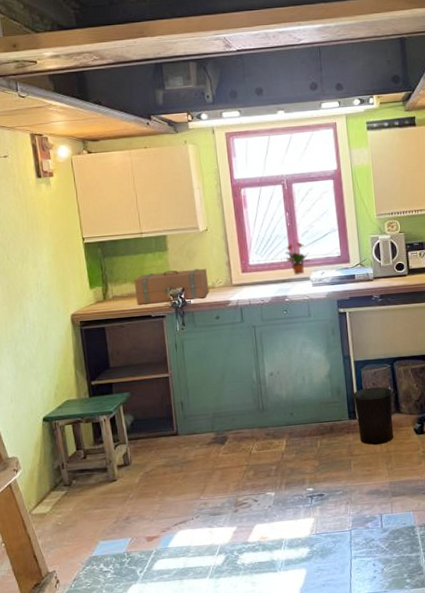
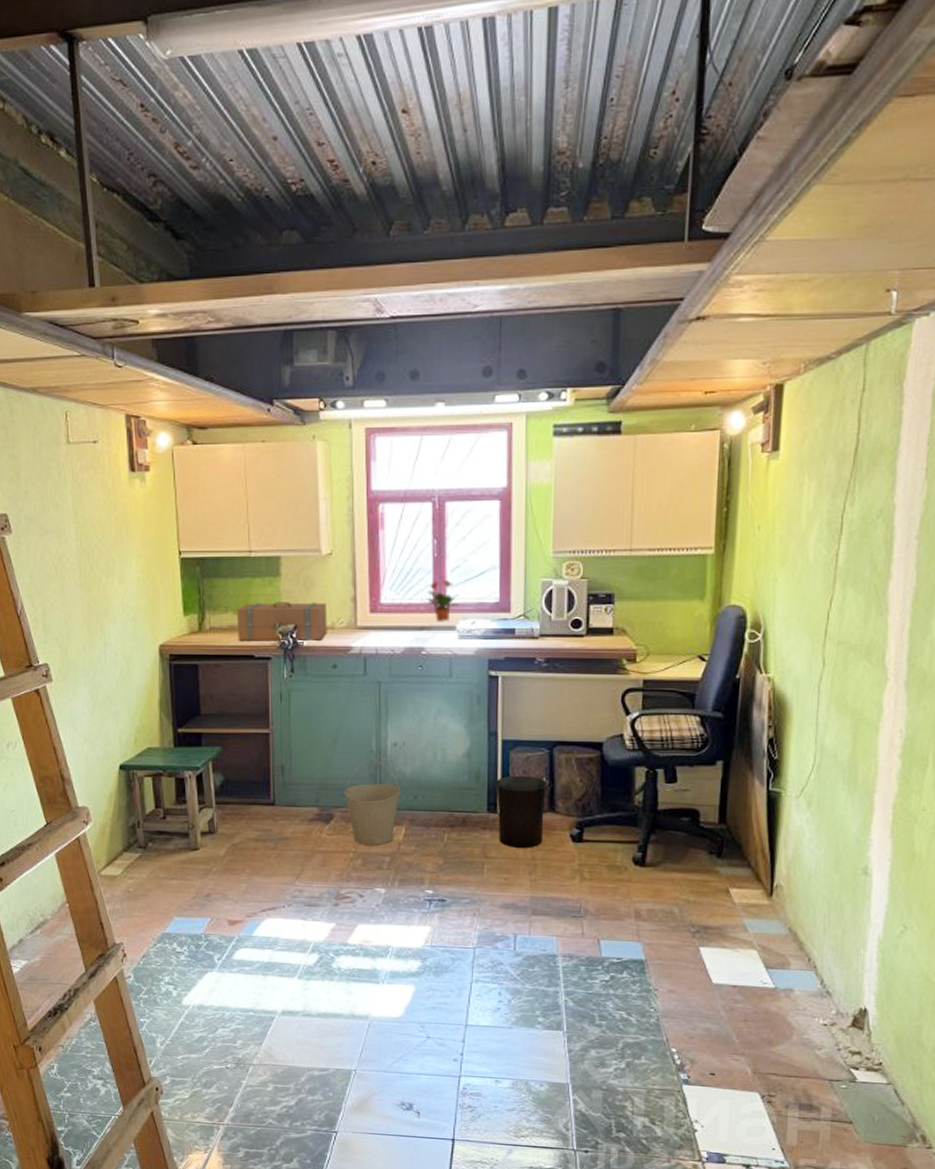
bucket: none [234,387,280,458] -> present [344,757,401,845]

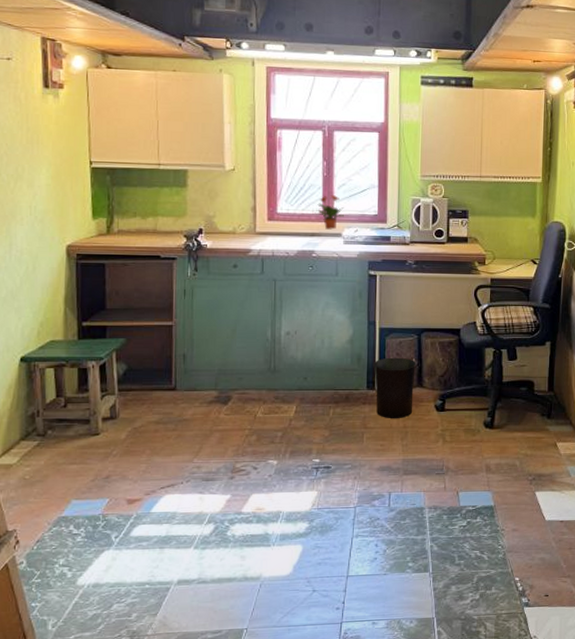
toolbox: present [236,602,327,642] -> none [144,209,230,244]
bucket: present [344,757,401,845] -> none [242,345,293,422]

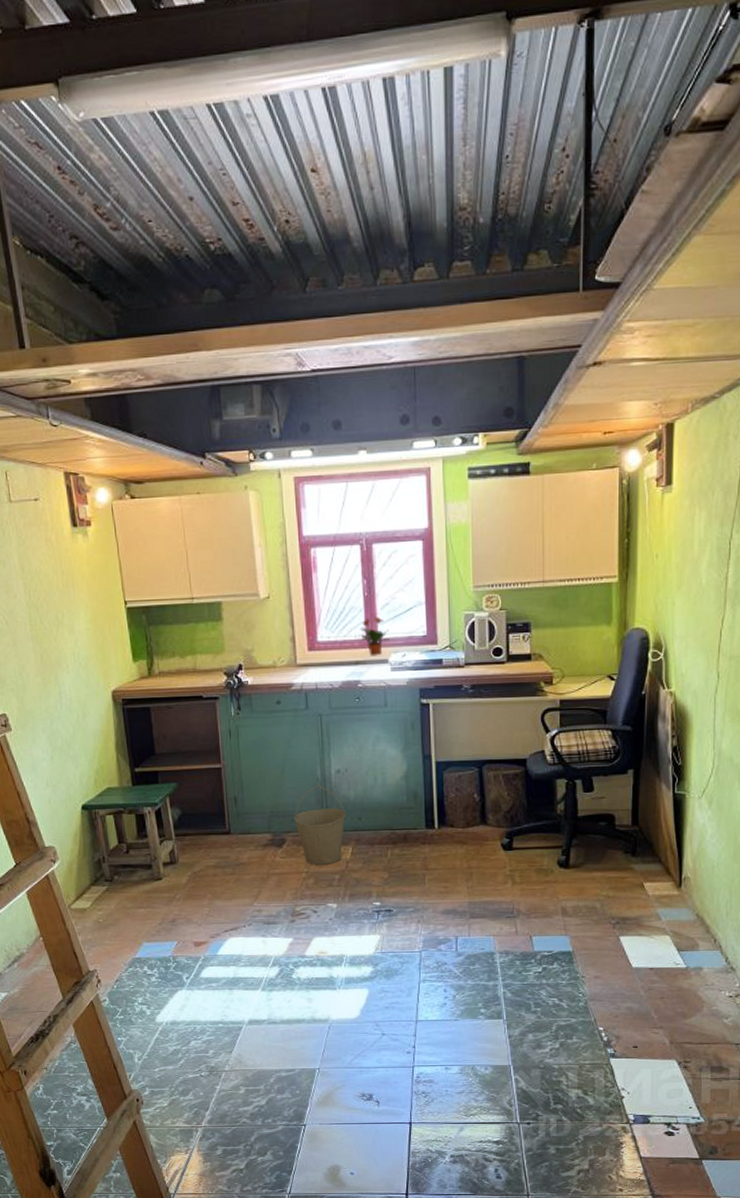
bucket: none [242,345,293,422] -> present [294,785,346,865]
waste bin: present [373,357,417,418] -> none [431,793,479,859]

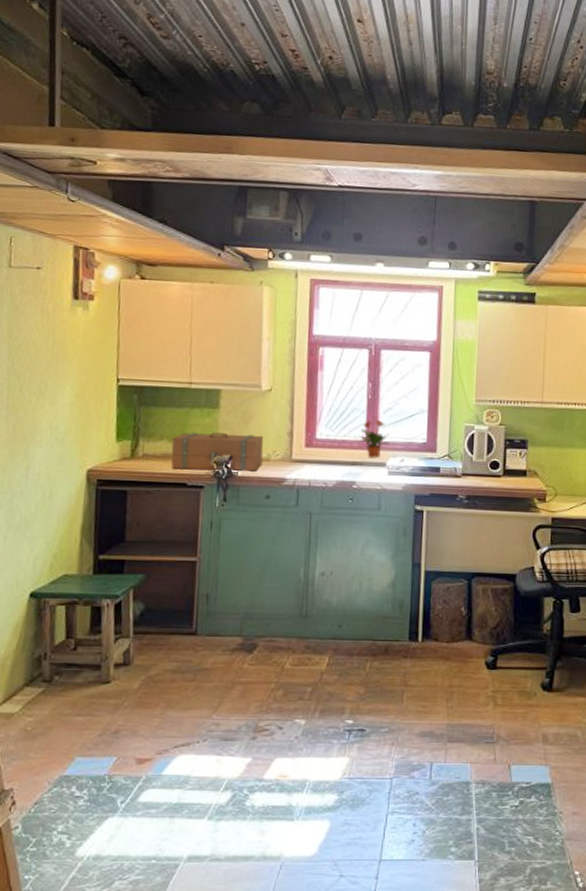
toolbox: none [183,643,270,683] -> present [171,432,264,472]
bucket: present [294,785,346,865] -> none [269,587,327,675]

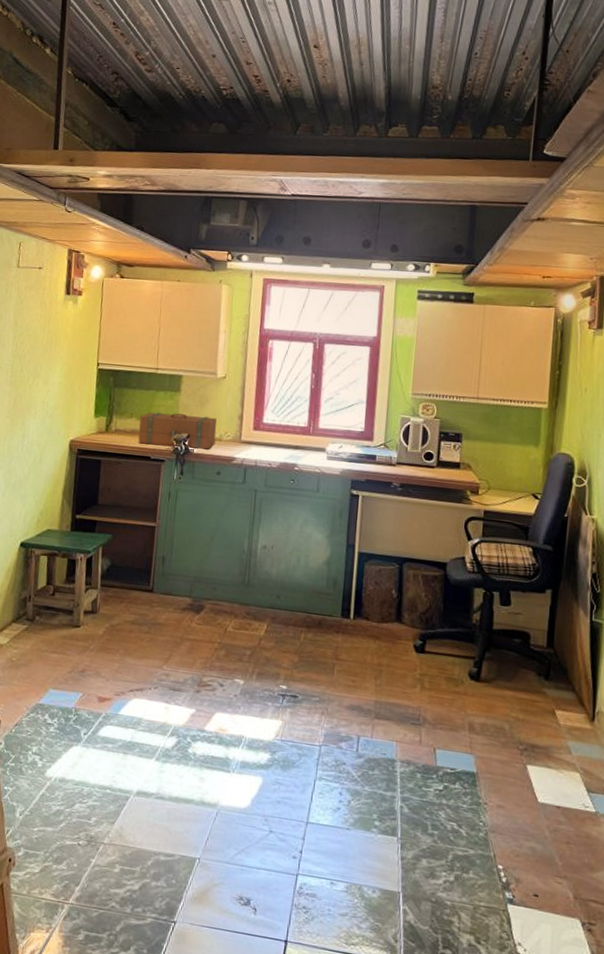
potted plant: present [357,419,390,459] -> none [300,407,330,444]

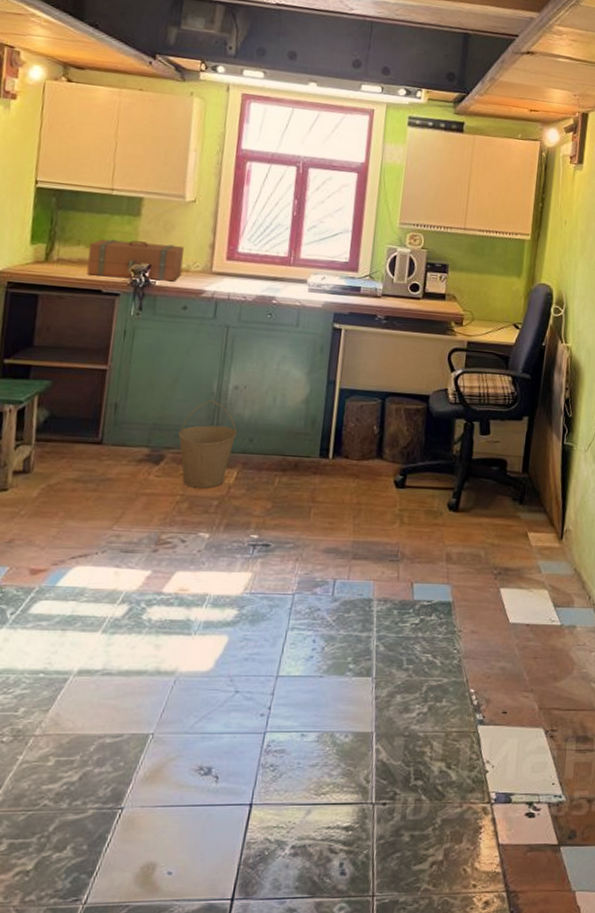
bucket: none [216,557,267,639] -> present [178,399,238,488]

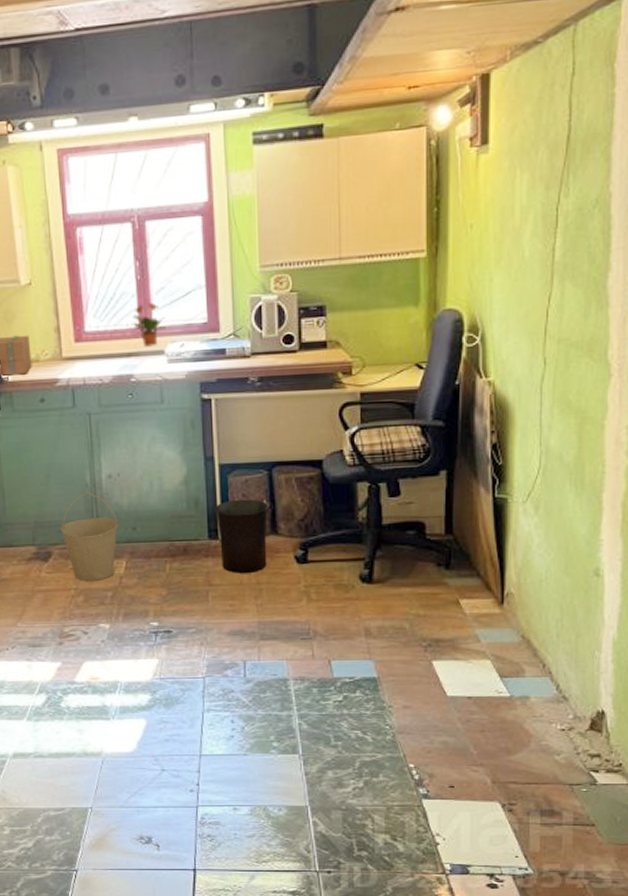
potted plant: none [279,236,312,275] -> present [130,301,165,347]
waste bin: none [328,422,378,493] -> present [214,499,269,573]

